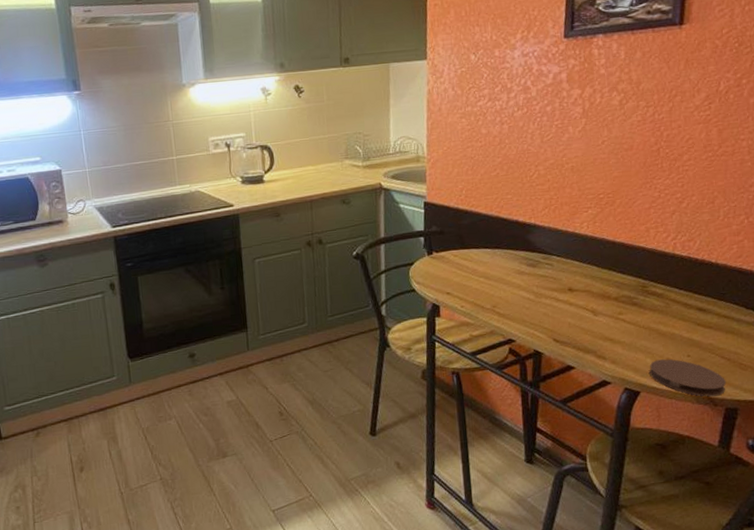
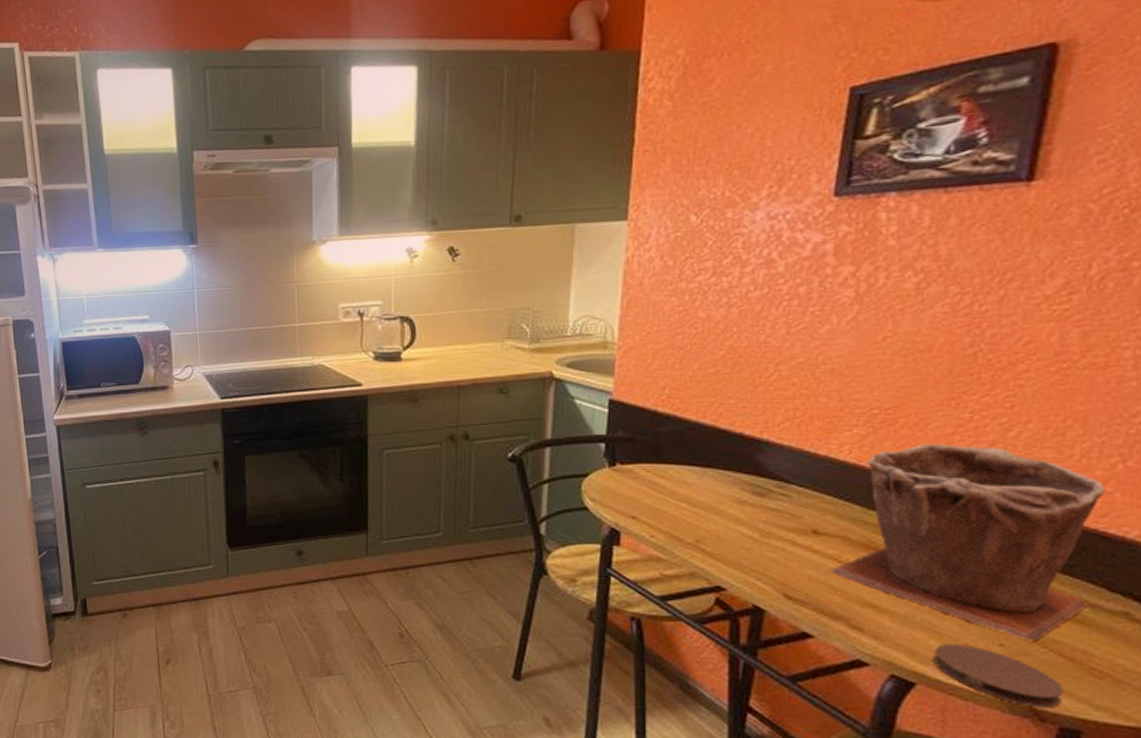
plant pot: none [582,215,740,350] -> present [830,444,1106,641]

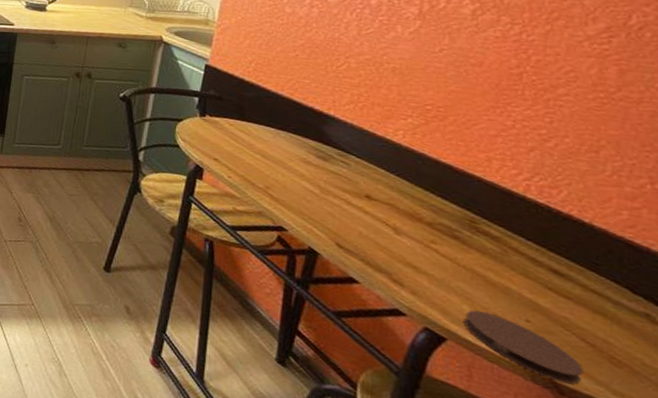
plant pot: present [830,444,1106,641] -> none [378,140,634,324]

